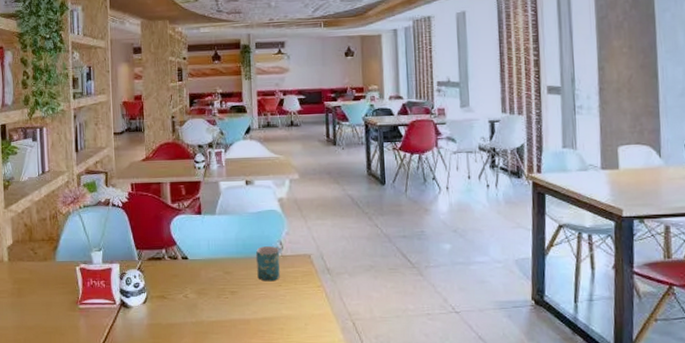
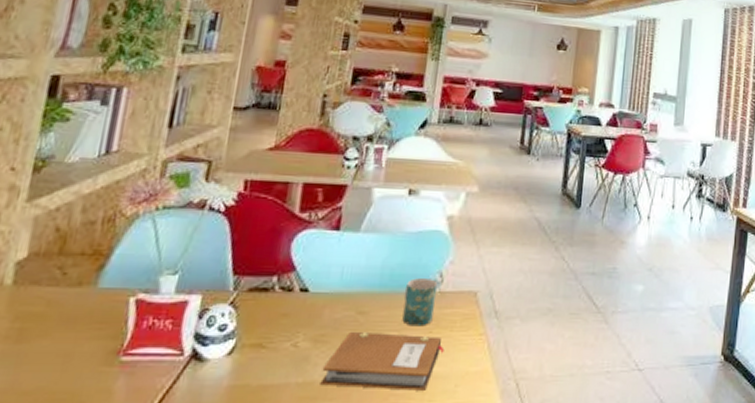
notebook: none [207,286,293,328] -> present [320,331,445,391]

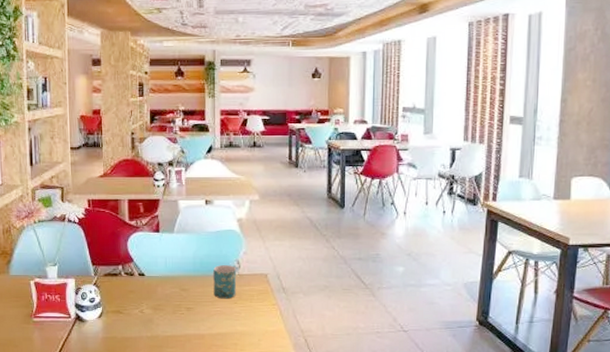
notebook: present [320,331,445,391] -> none [162,302,248,343]

